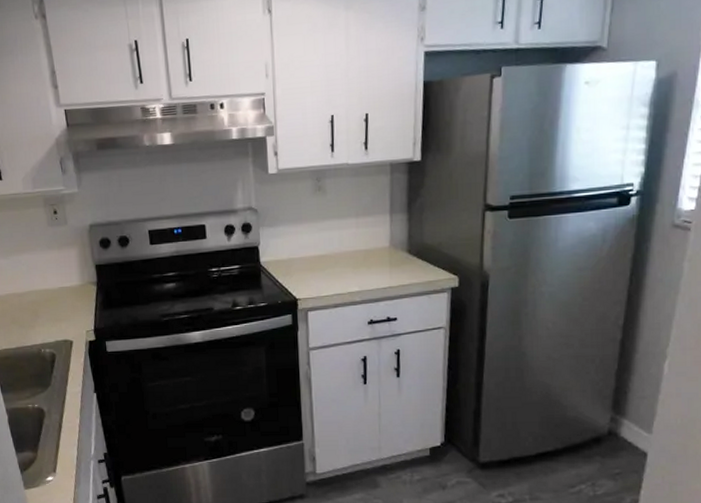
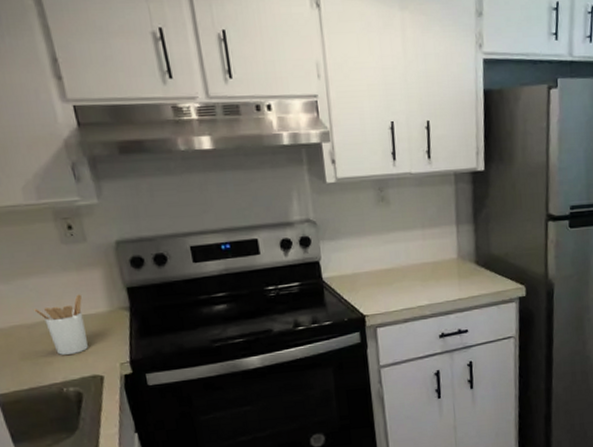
utensil holder: none [24,269,63,321] -> present [34,294,89,355]

